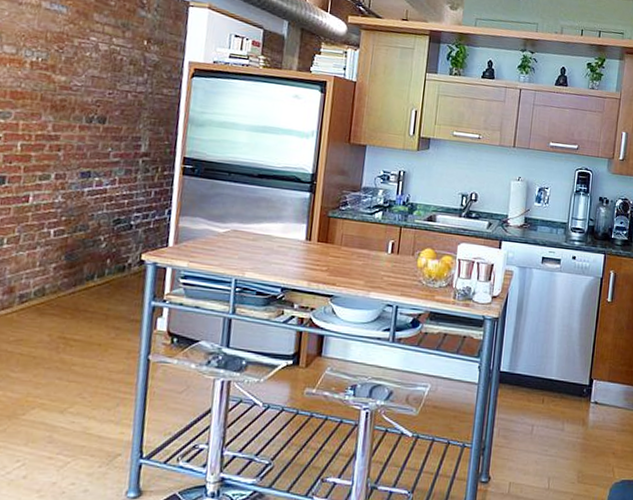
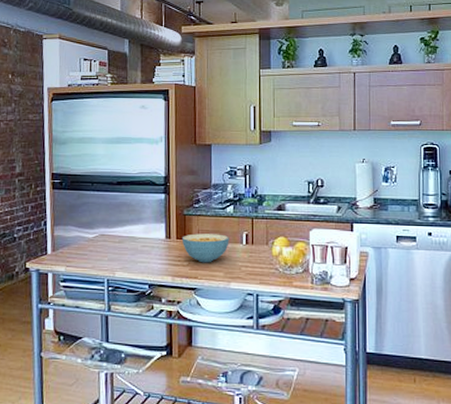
cereal bowl: none [323,237,375,270] -> present [181,233,229,263]

